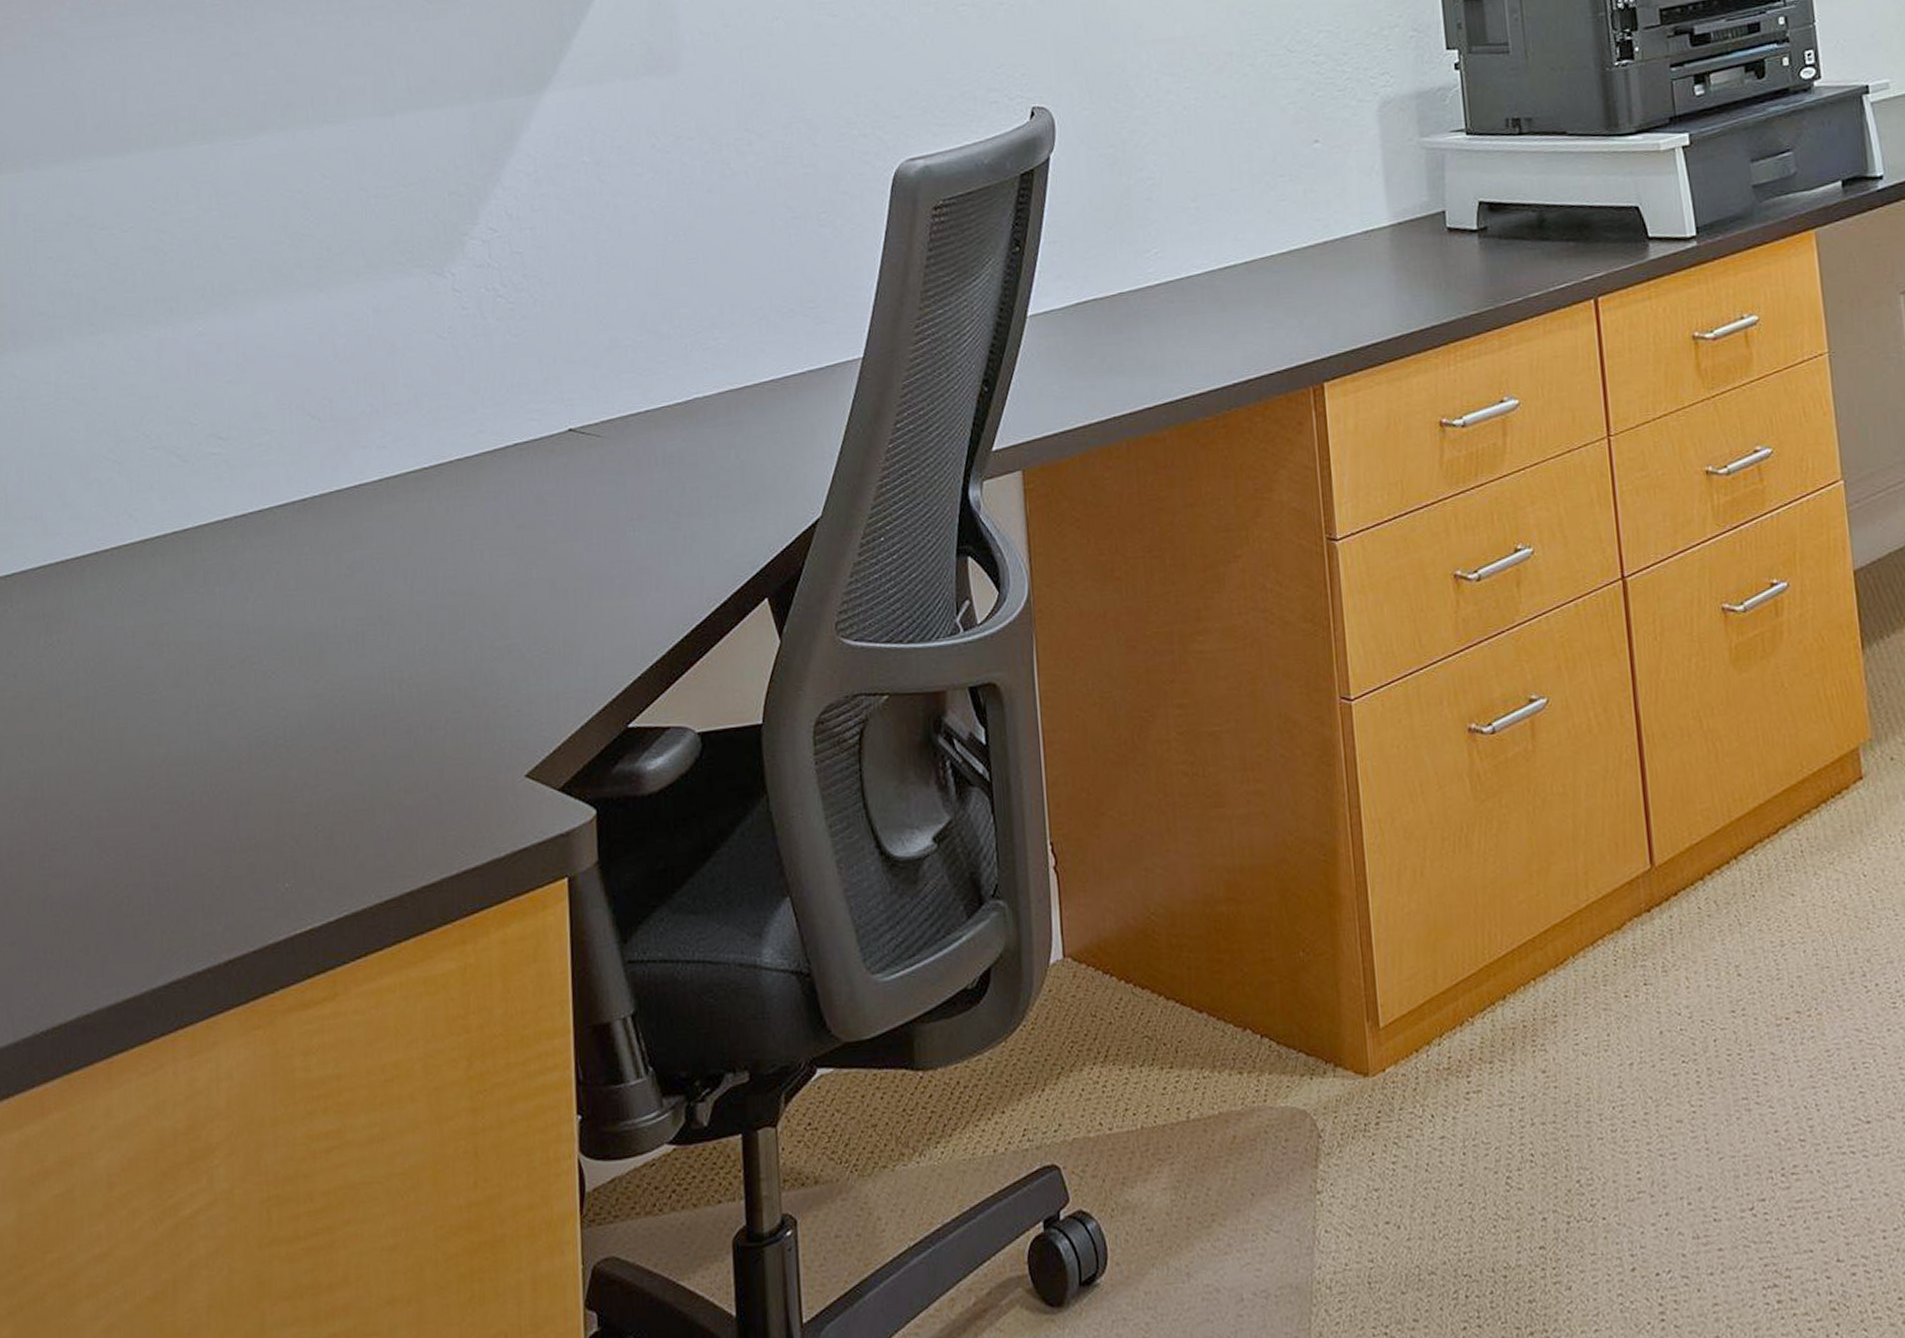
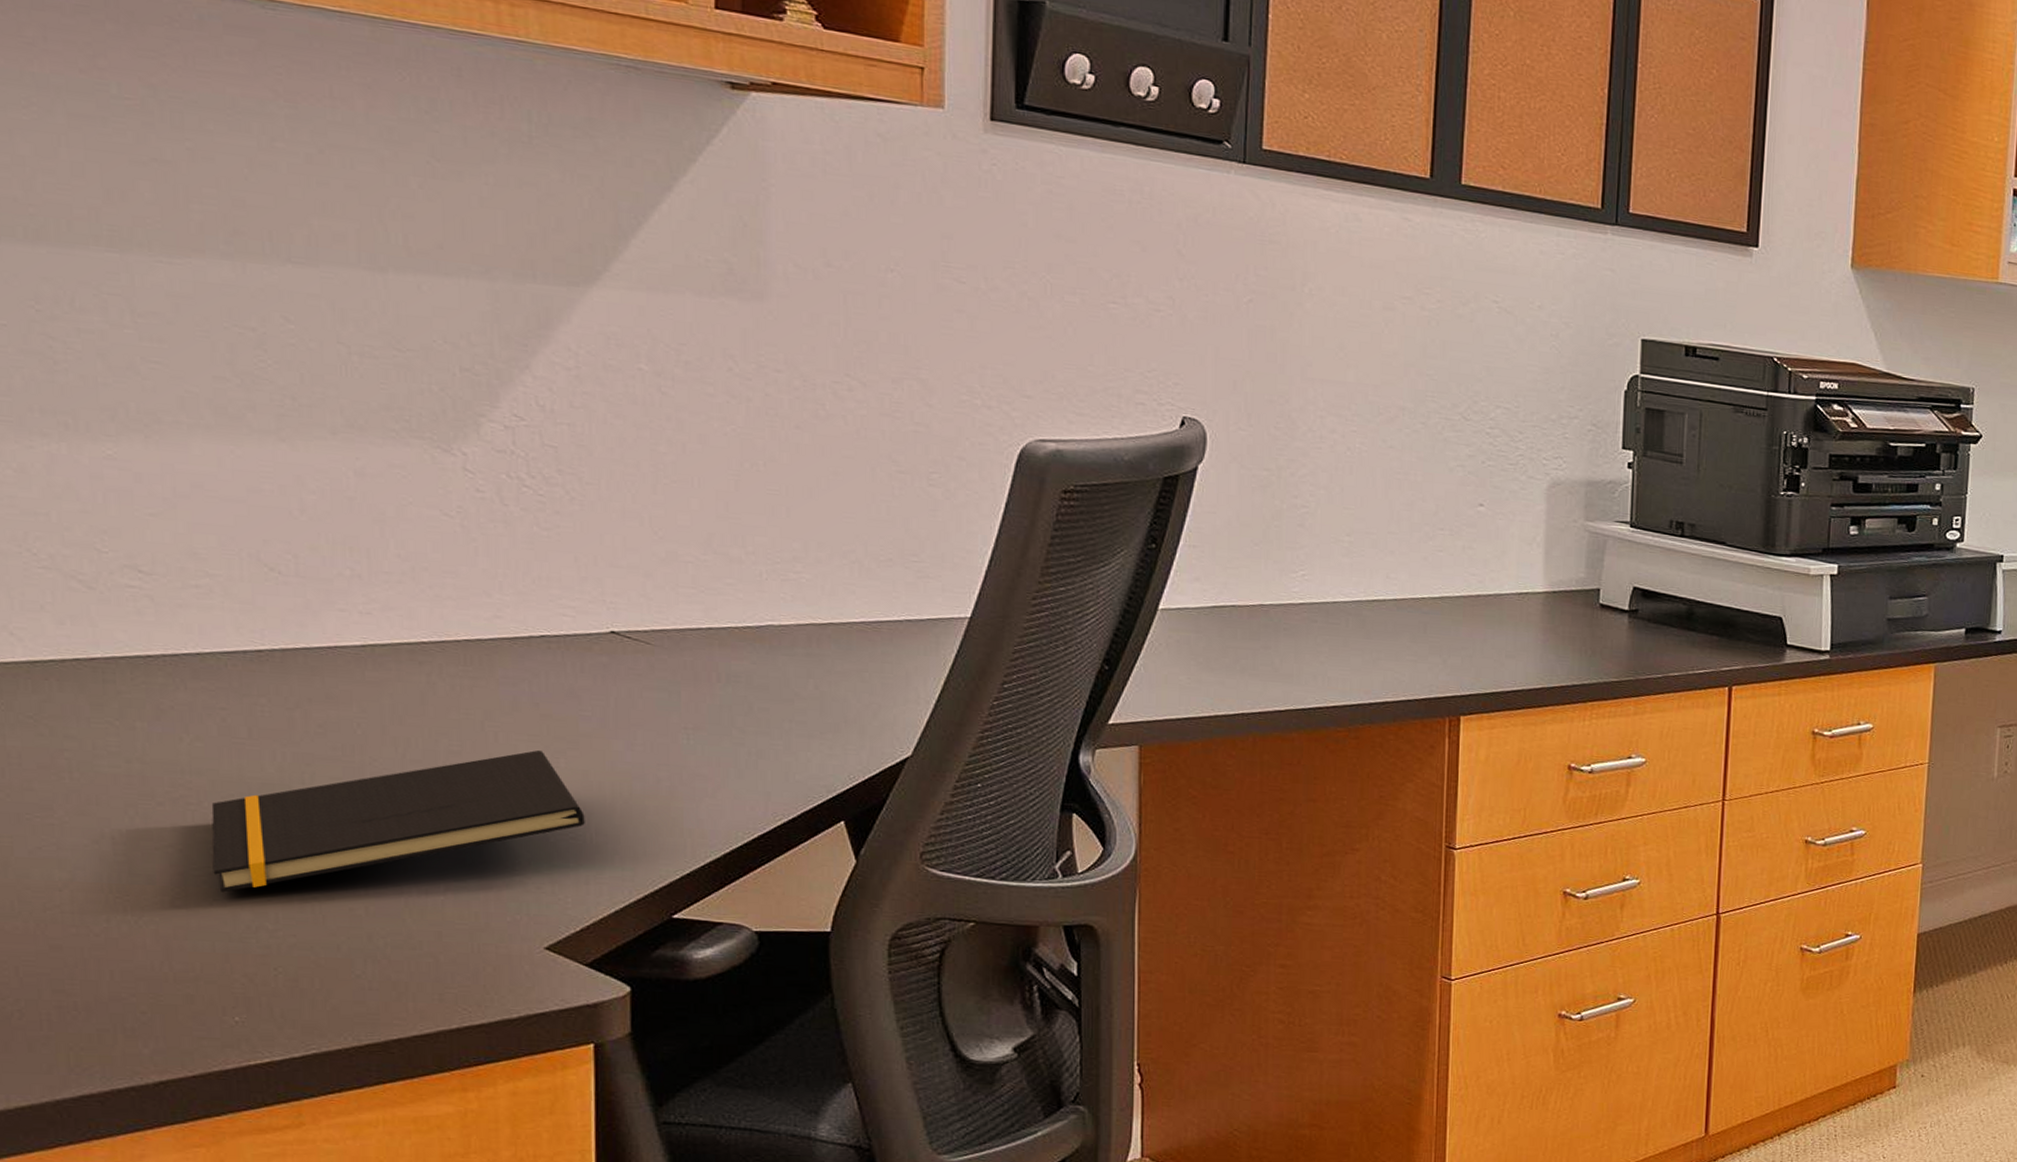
notepad: none [269,564,554,752] -> present [211,750,585,893]

